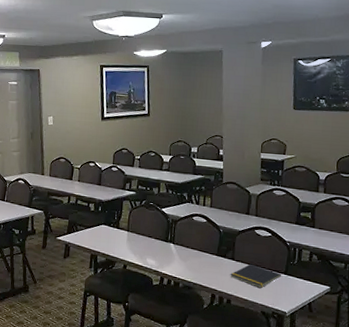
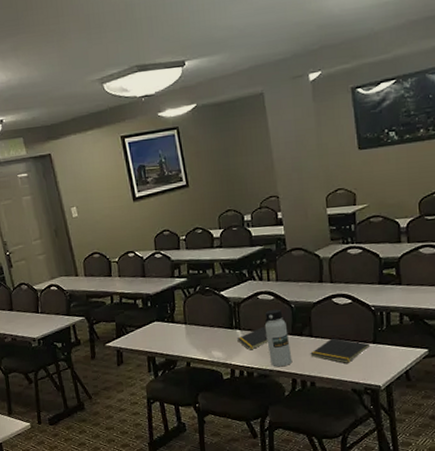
notepad: none [170,245,197,263] -> present [237,327,268,351]
water bottle: none [194,230,214,282] -> present [264,309,293,367]

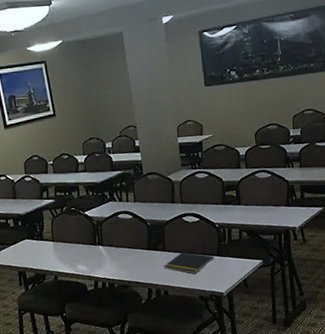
notepad: present [237,327,268,351] -> none [100,243,127,264]
water bottle: present [264,309,293,367] -> none [124,227,149,279]

